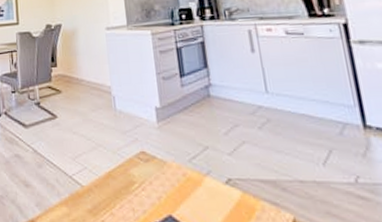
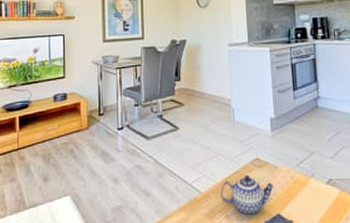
teapot: none [103,169,163,215] -> present [220,174,274,216]

